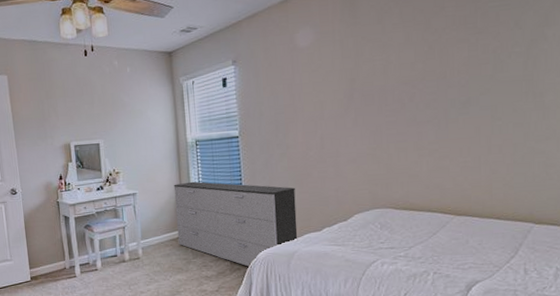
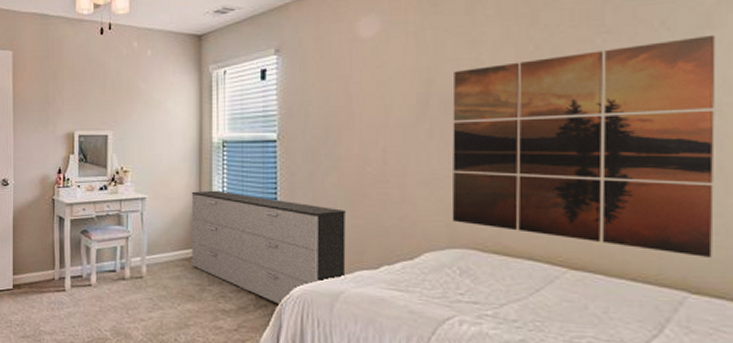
wall art: none [370,30,551,197] -> present [452,34,716,257]

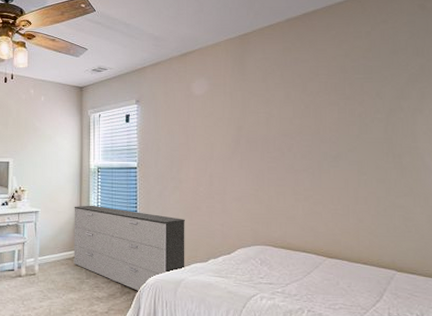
wall art: present [452,34,716,257] -> none [255,103,408,247]

